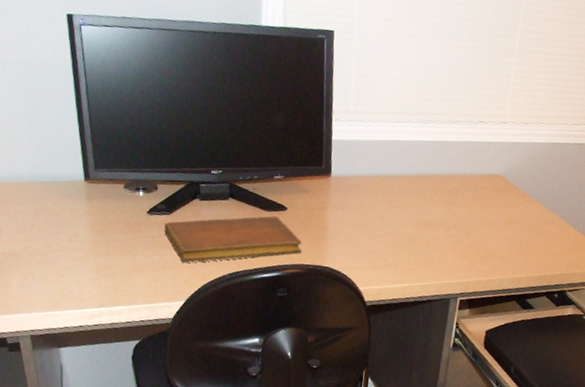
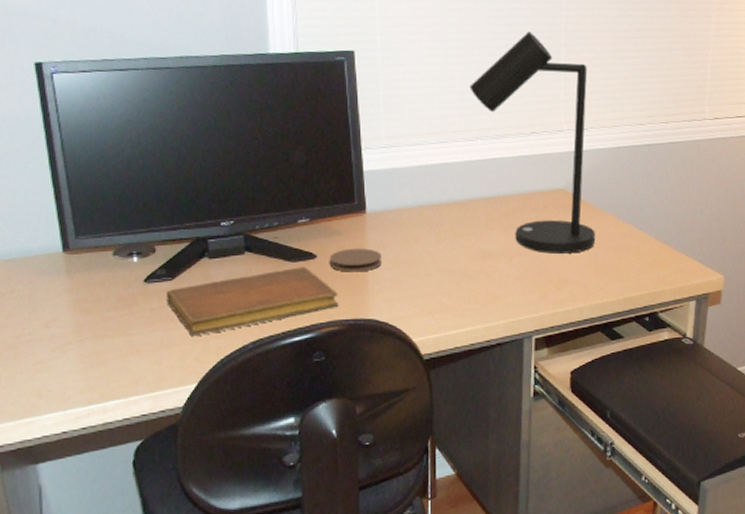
coaster: none [297,205,341,227] -> present [329,248,382,272]
desk lamp: none [430,28,536,232] -> present [469,32,596,254]

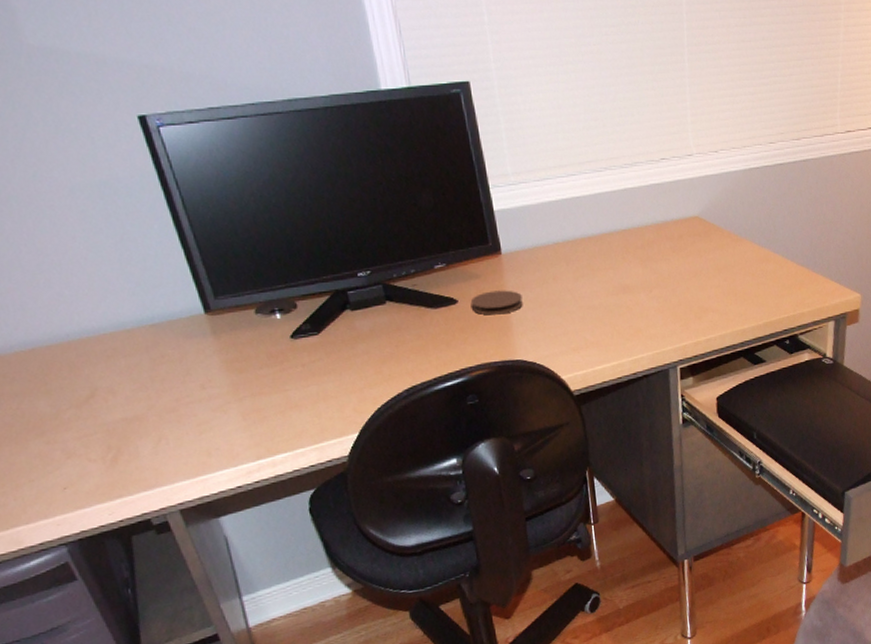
notebook: present [167,267,339,335] -> none [315,312,486,387]
desk lamp: present [469,32,596,254] -> none [593,48,733,284]

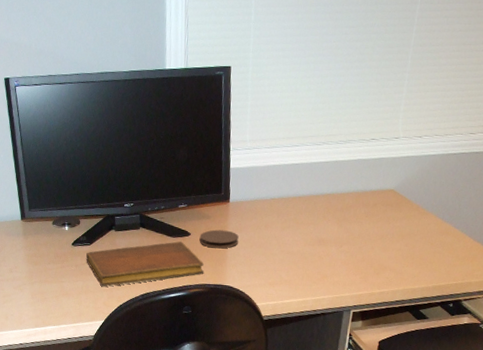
notebook: none [315,312,486,387] -> present [86,241,204,287]

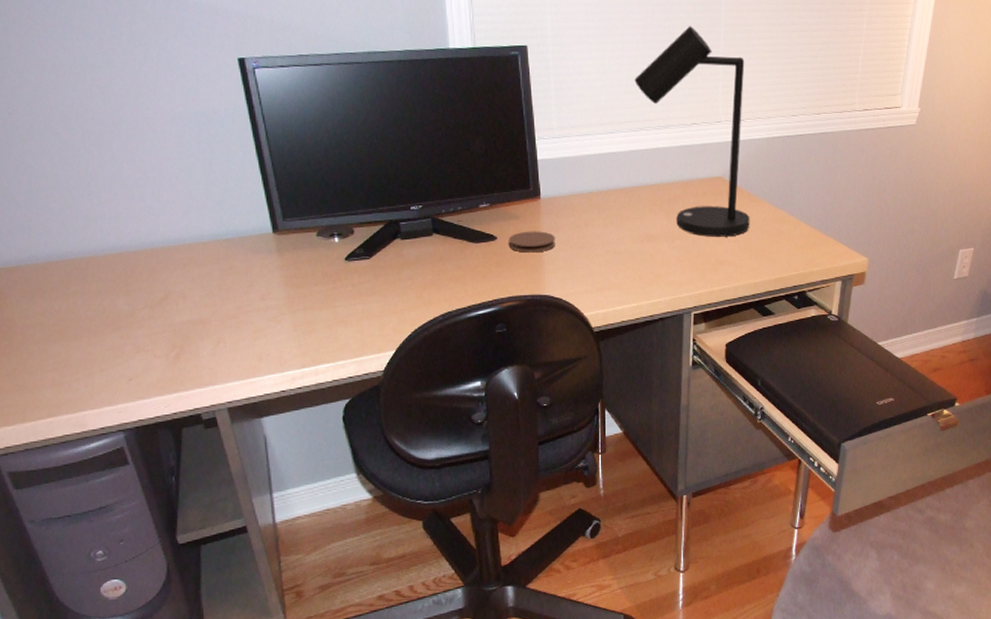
notebook: present [86,241,204,287] -> none [365,247,518,308]
desk lamp: none [322,46,430,245] -> present [634,26,750,237]

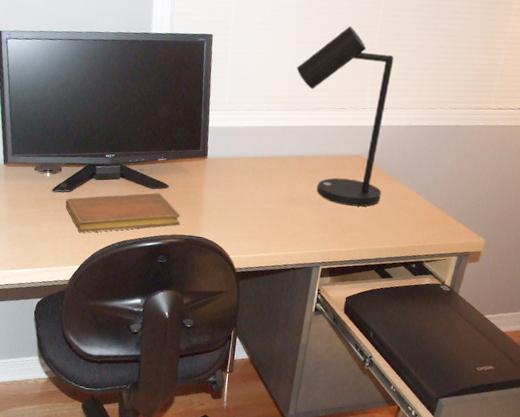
notebook: none [365,247,518,308] -> present [65,193,181,233]
coaster: present [508,231,555,253] -> none [177,183,215,202]

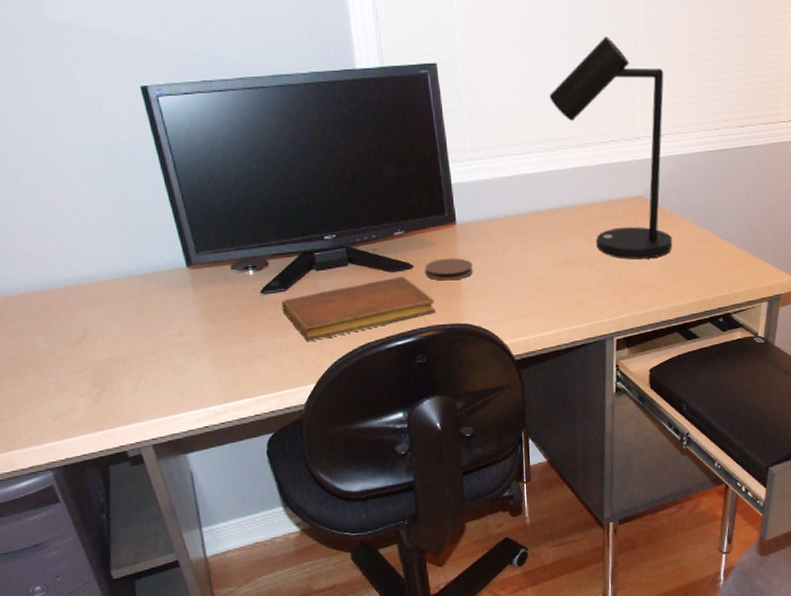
coaster: none [177,183,215,202] -> present [425,258,473,281]

